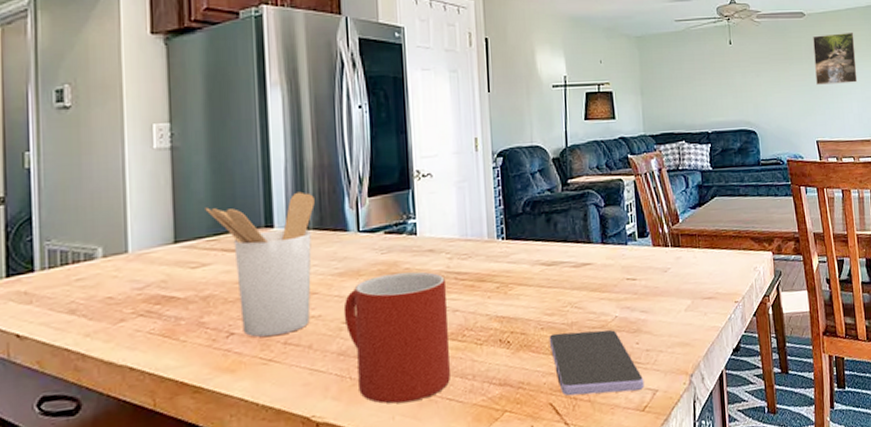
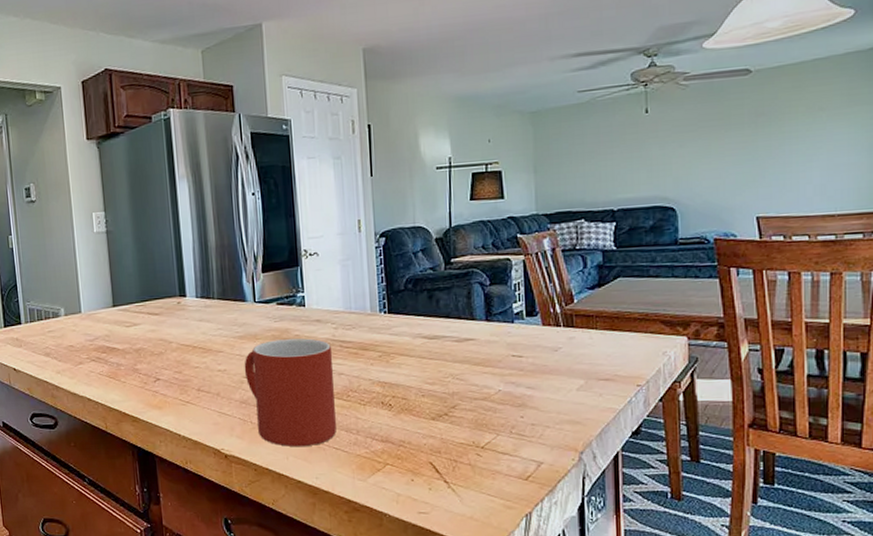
utensil holder: present [205,191,315,337] -> none [133,267,218,384]
smartphone: present [549,329,645,396] -> none [430,401,529,461]
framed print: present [813,31,858,85] -> none [761,86,823,153]

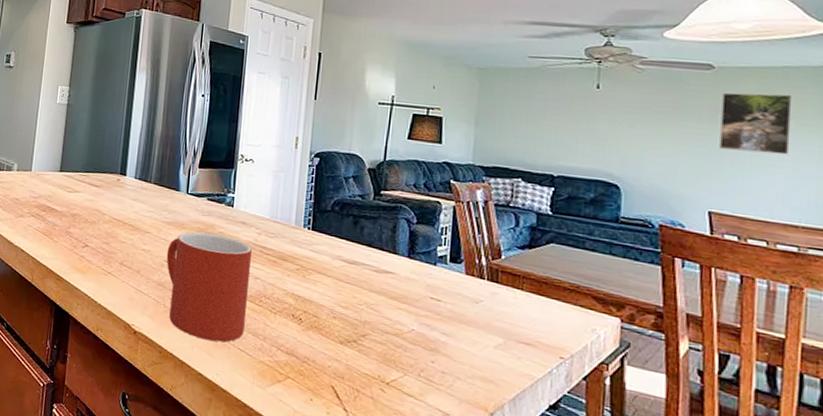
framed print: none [761,86,823,153] -> present [719,92,793,155]

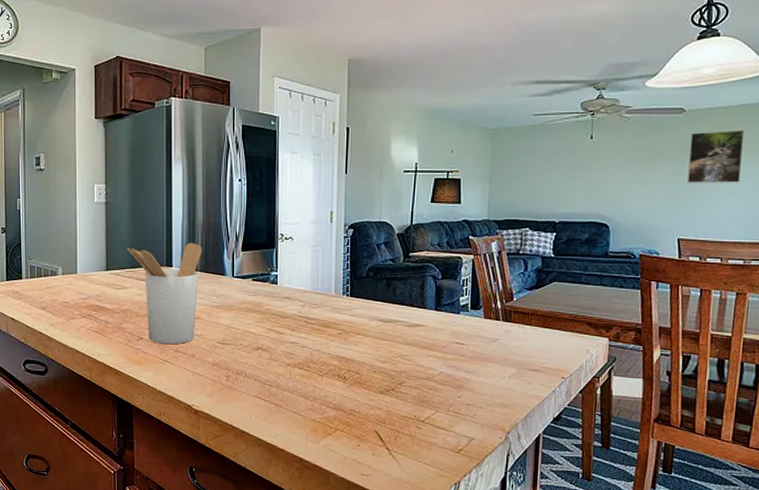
utensil holder: none [82,151,158,257] -> present [126,242,202,345]
mug: present [166,232,253,342] -> none [218,312,298,409]

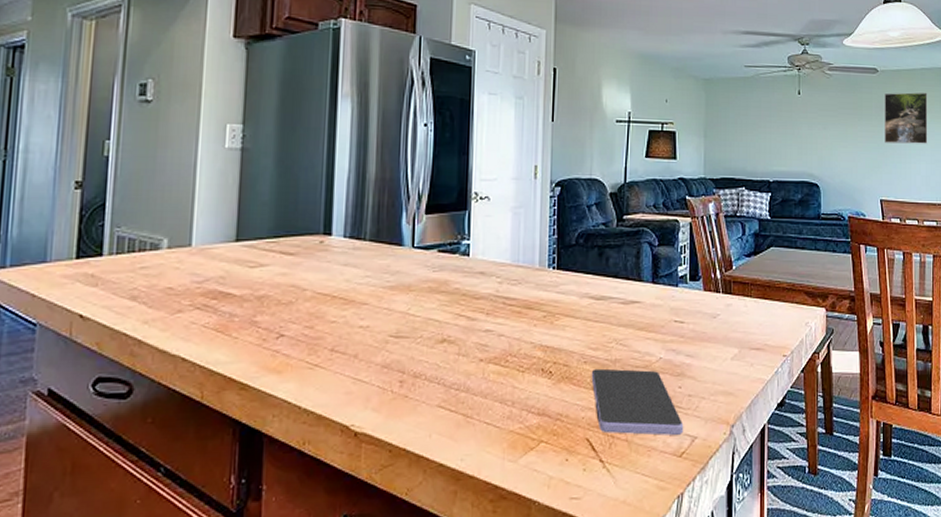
utensil holder: present [126,242,202,345] -> none [268,202,373,342]
smartphone: none [379,377,462,436] -> present [591,368,684,436]

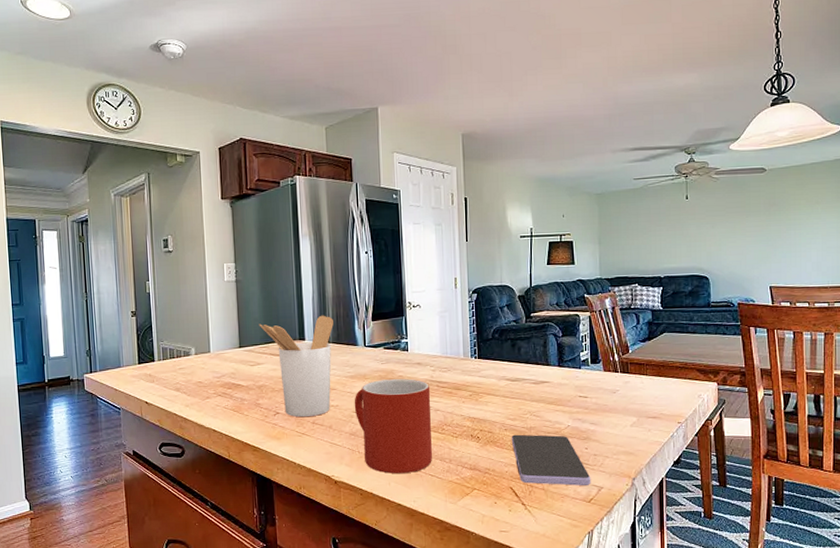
utensil holder: none [268,202,373,342] -> present [259,315,333,418]
mug: none [391,293,495,422] -> present [354,379,432,474]
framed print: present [885,92,928,144] -> none [773,185,819,235]

